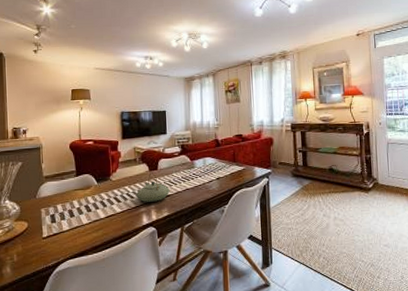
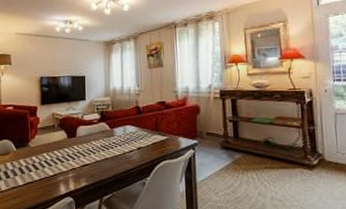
teapot: present [135,172,170,202] -> none [53,139,88,171]

